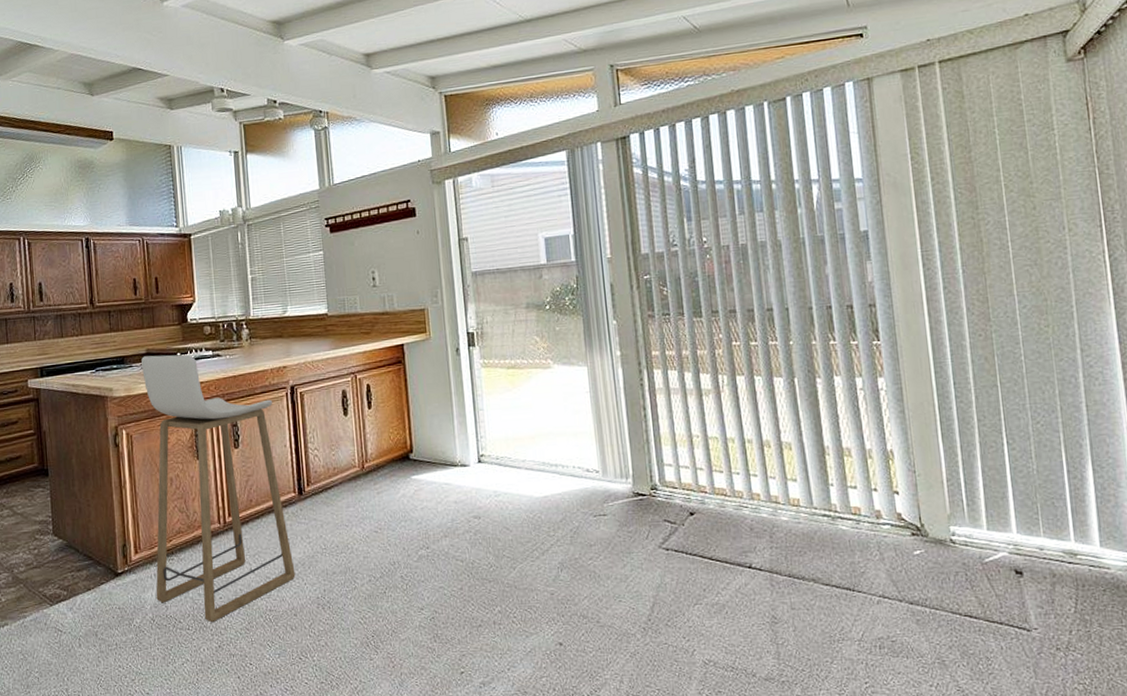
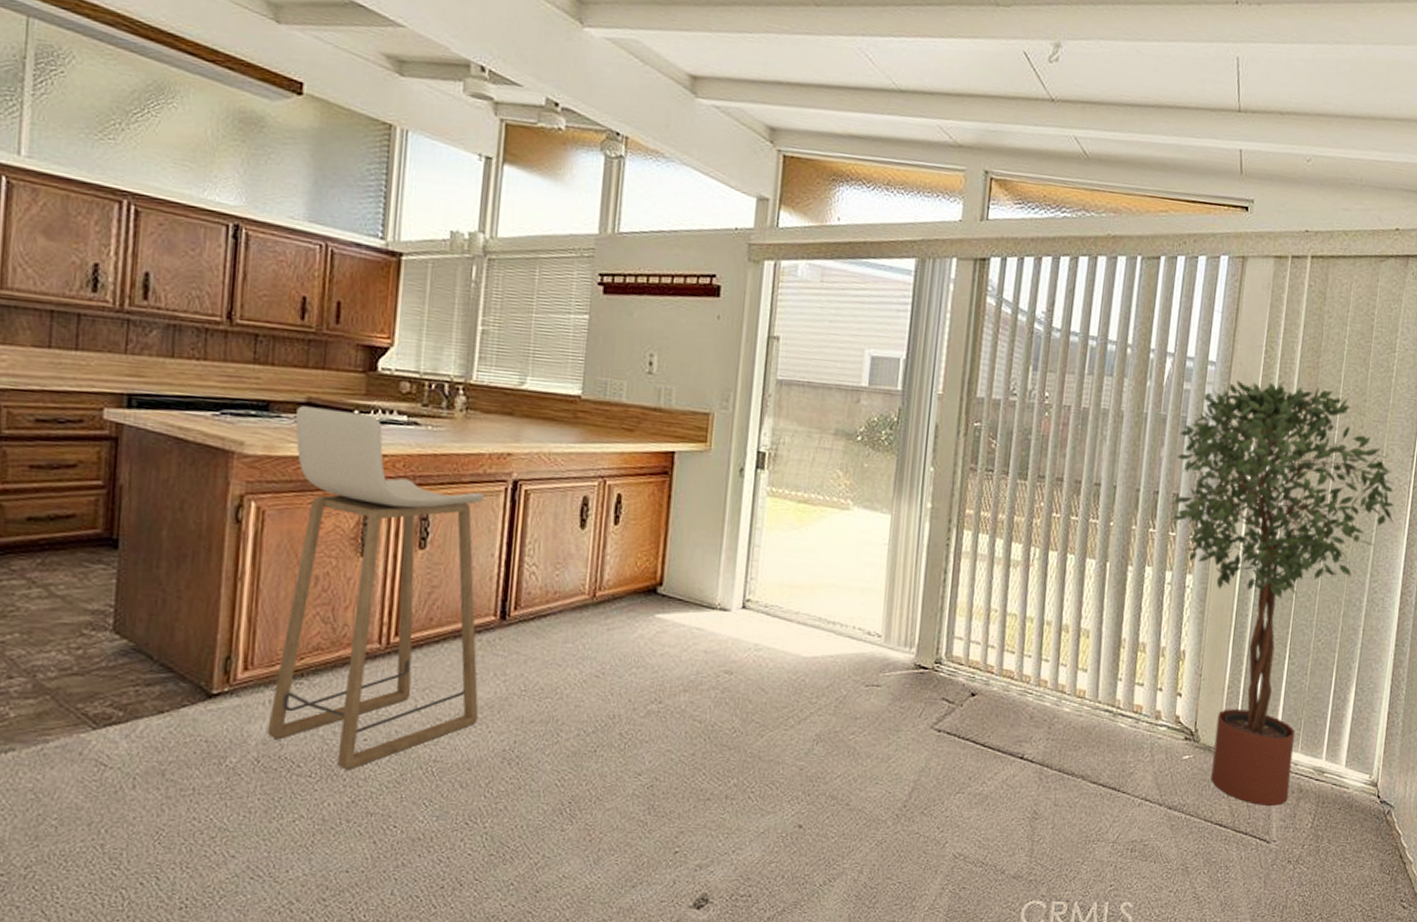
potted tree: none [840,179,1094,594] -> present [1169,381,1395,806]

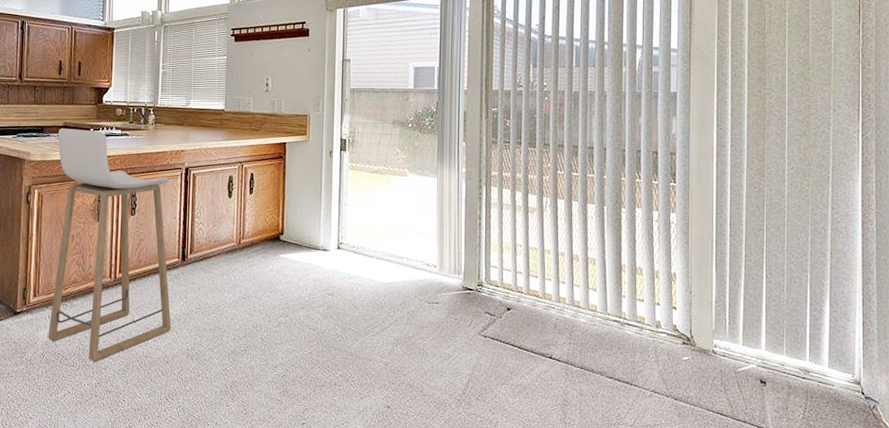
potted tree: present [1169,381,1395,806] -> none [650,59,847,399]

